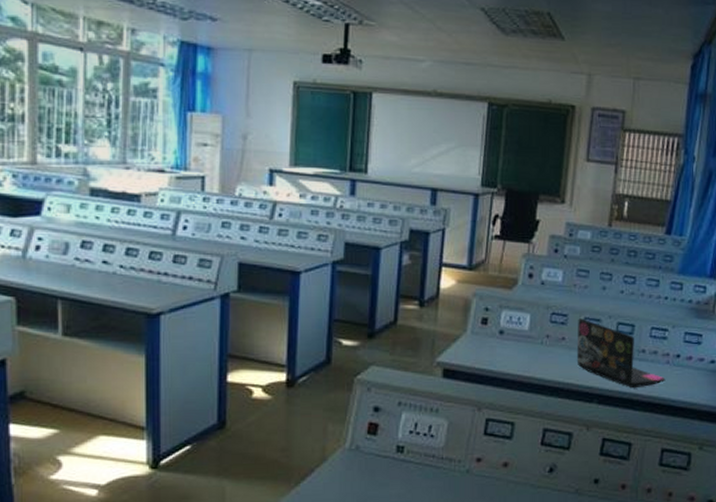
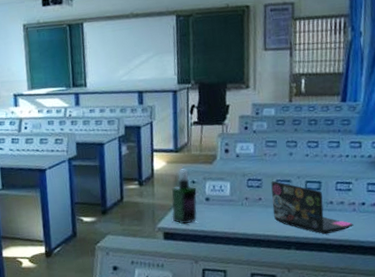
spray bottle: none [456,291,489,361] -> present [171,168,197,224]

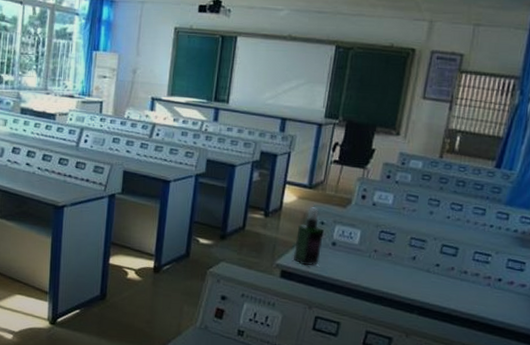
laptop: present [271,181,354,235] -> none [400,238,486,305]

